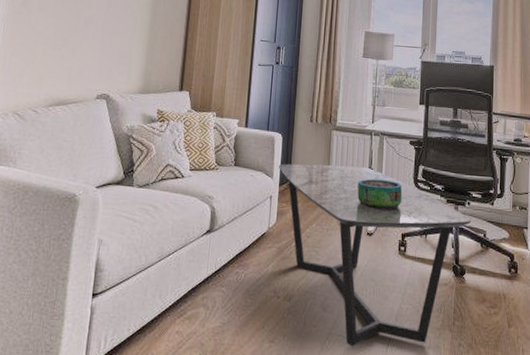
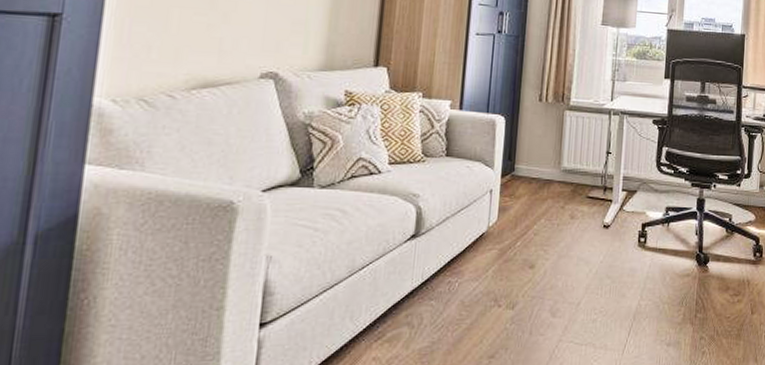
coffee table: present [279,163,471,347] -> none [501,150,716,353]
decorative bowl: present [357,178,403,210] -> none [593,164,644,199]

